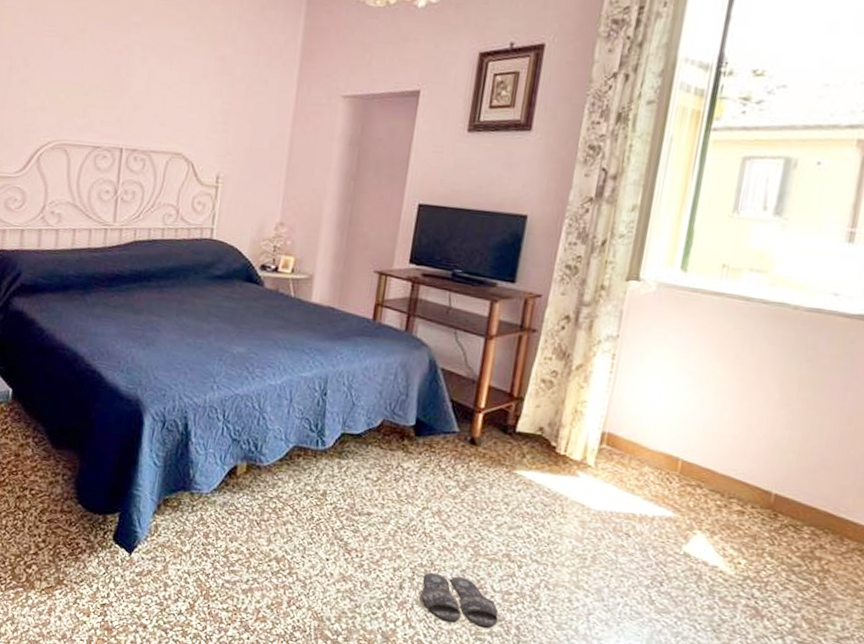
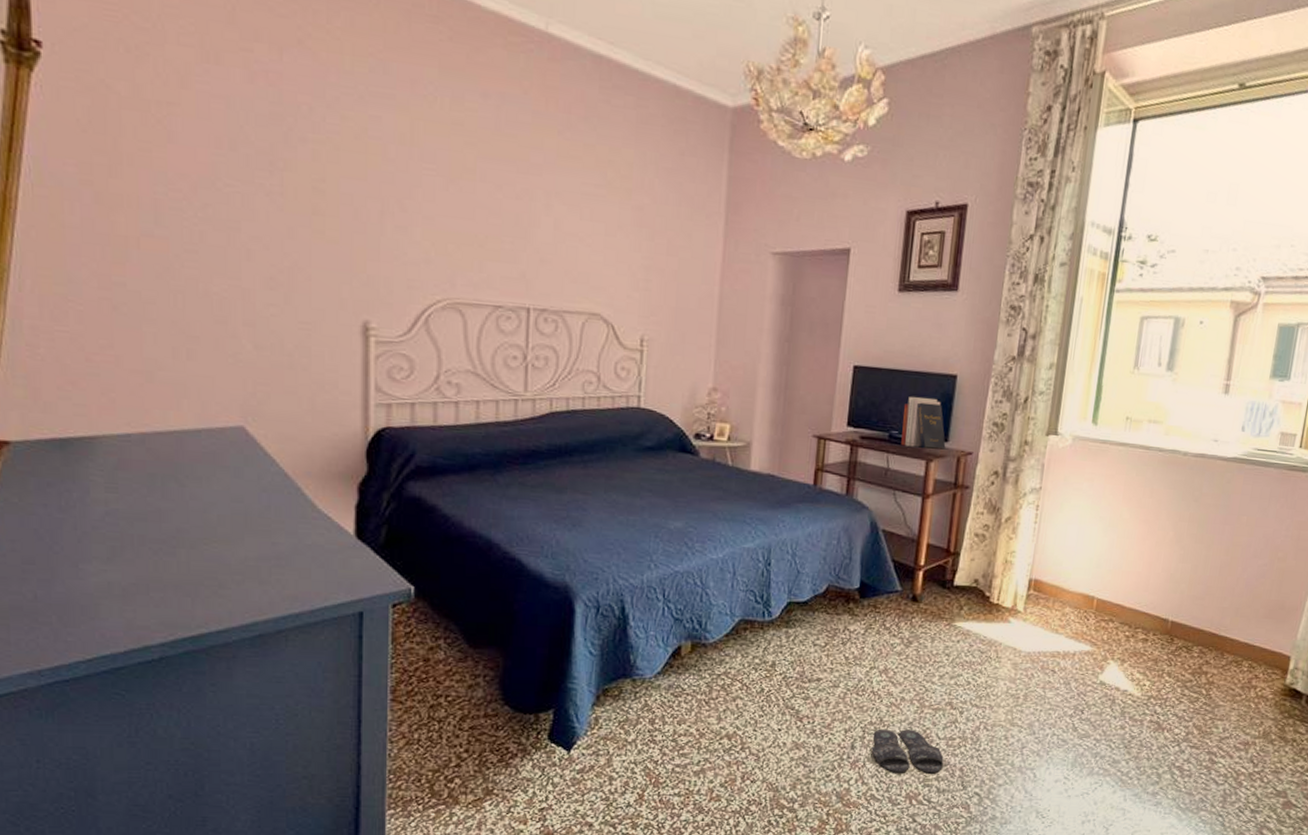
books: none [464,235,513,291] -> present [901,396,946,450]

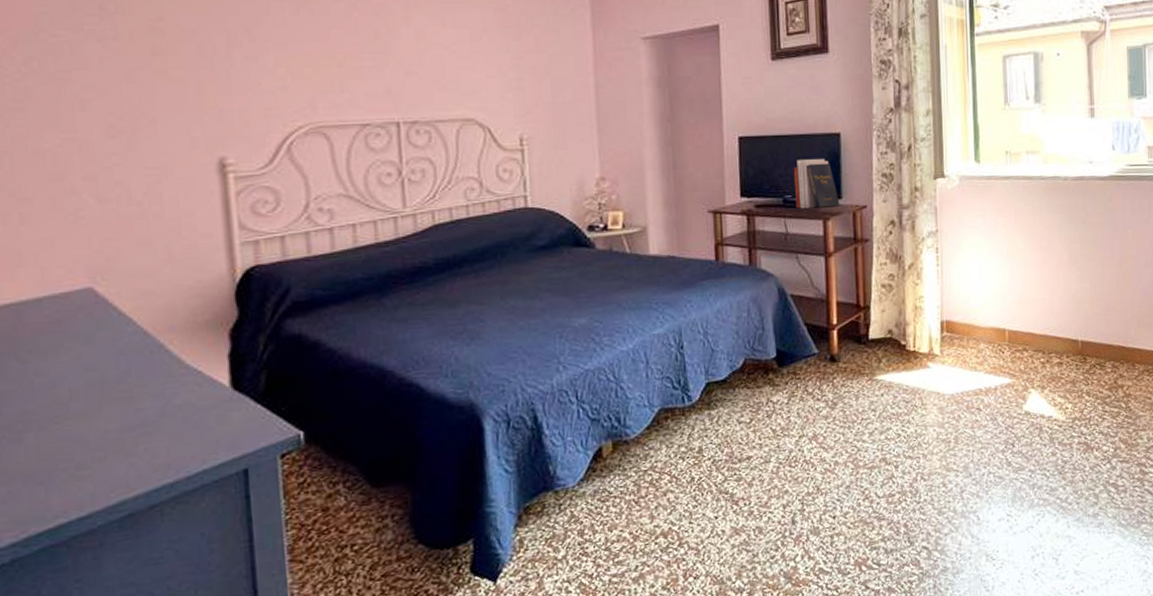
slippers: present [871,729,944,774] -> none [812,493,887,542]

